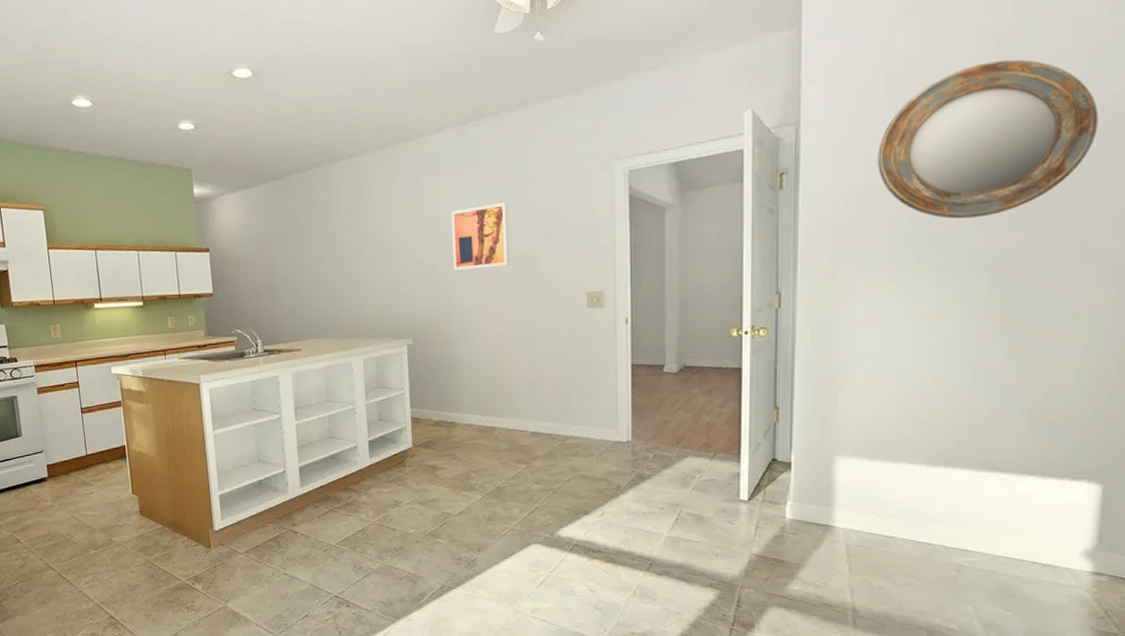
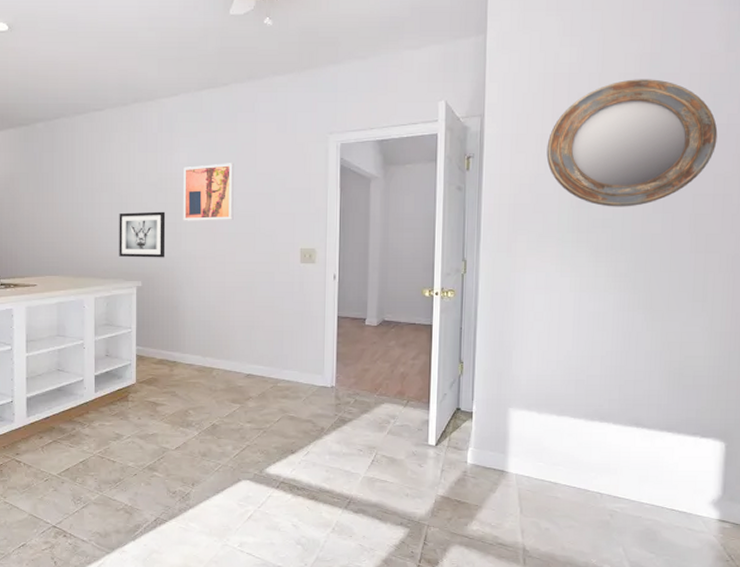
wall art: none [384,261,437,314] -> present [119,211,166,258]

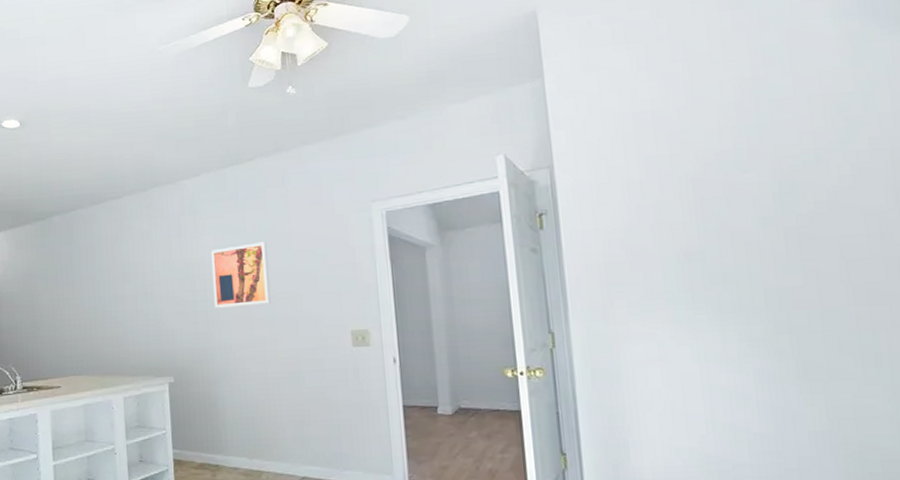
wall art: present [119,211,166,258] -> none [144,299,198,352]
home mirror: present [546,79,718,207] -> none [636,107,860,259]

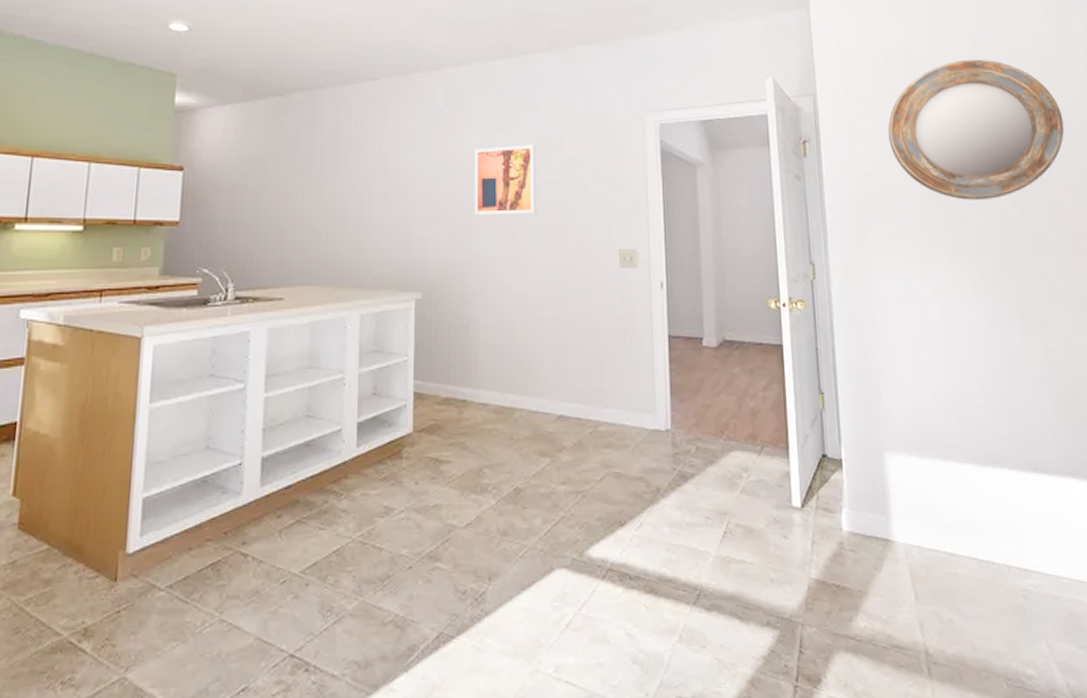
home mirror: none [636,107,860,259] -> present [888,59,1065,200]

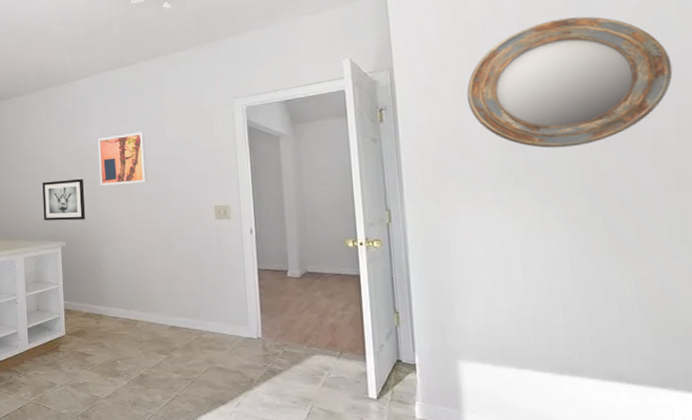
wall art: none [393,202,453,262] -> present [42,178,86,221]

